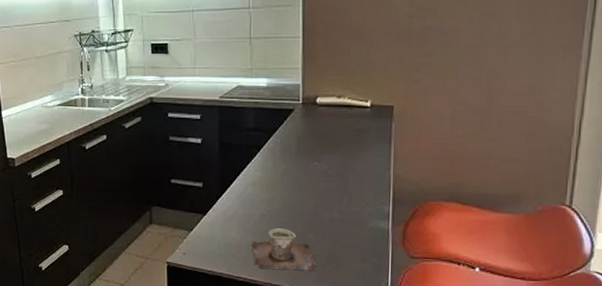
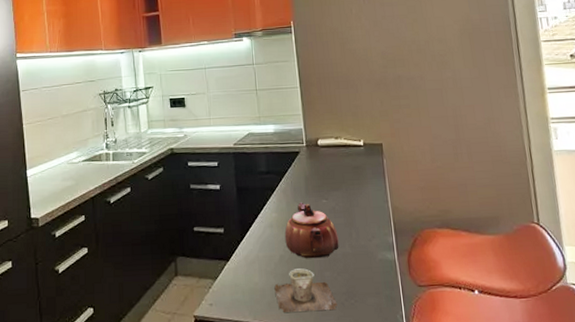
teapot: none [268,163,327,221] -> present [284,202,339,259]

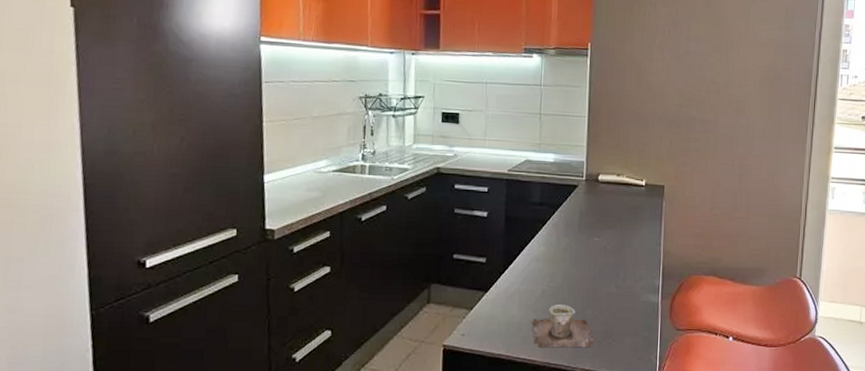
teapot: present [284,202,339,259] -> none [550,238,605,296]

